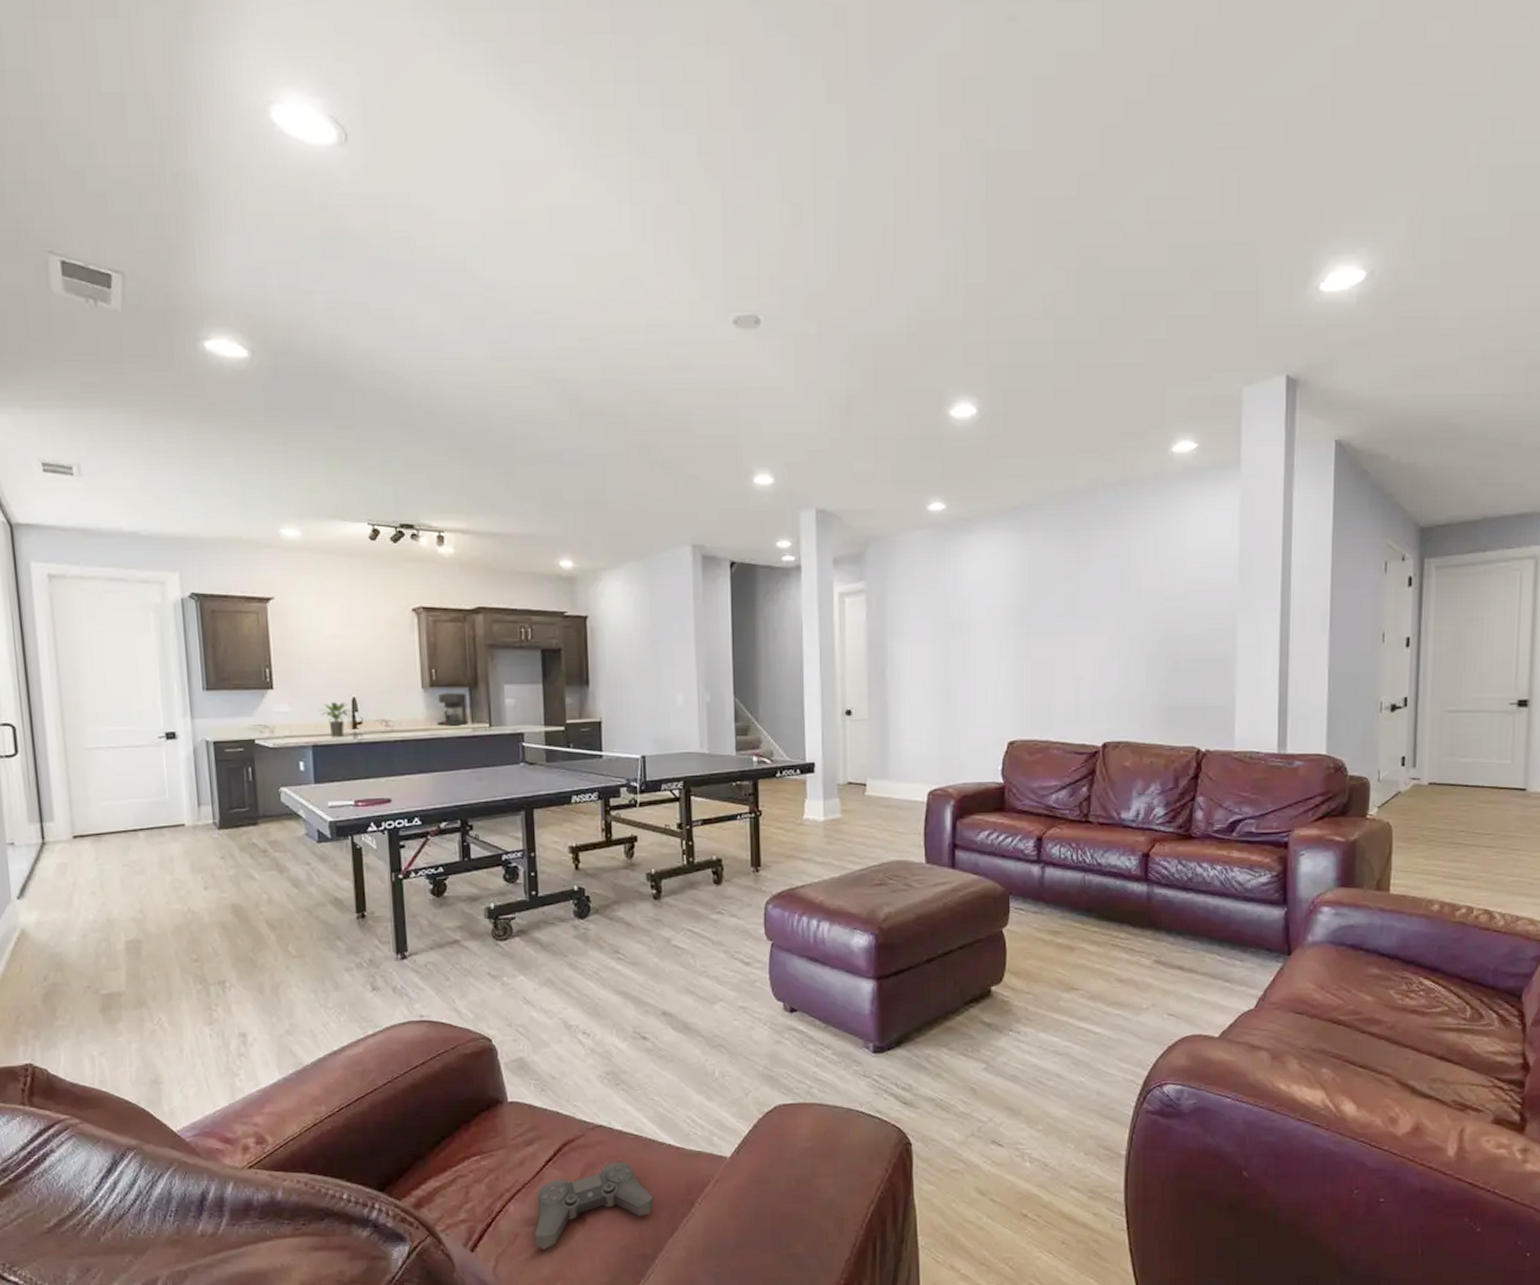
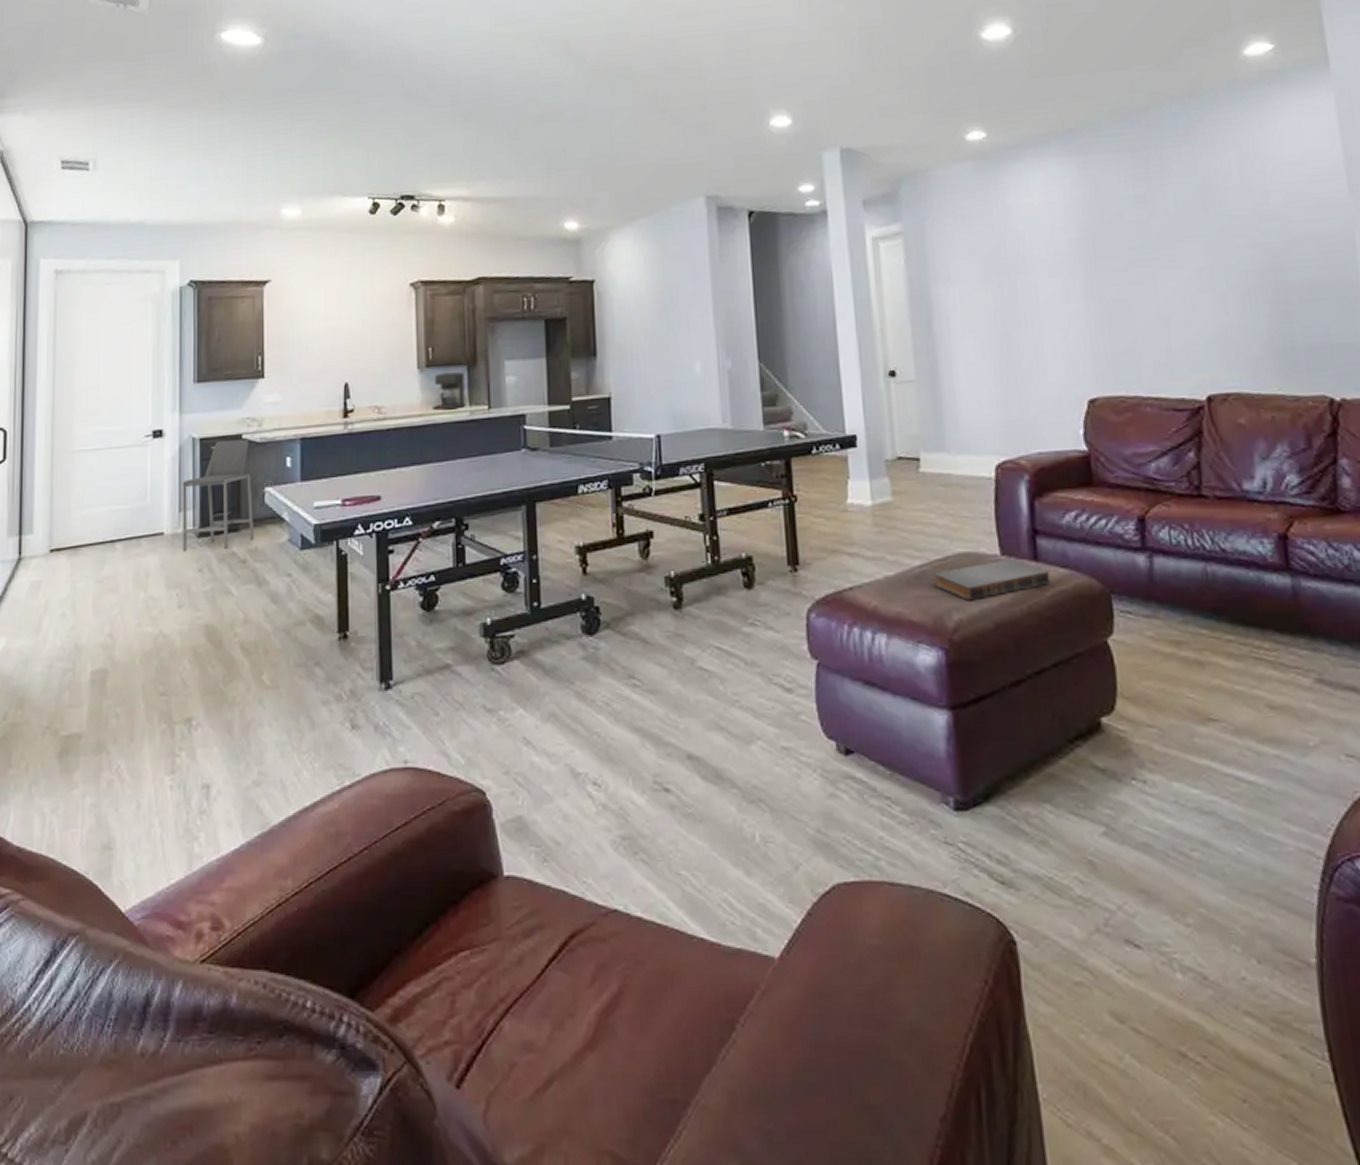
bar stool: none [199,743,274,842] -> present [182,438,255,553]
potted plant: present [318,702,355,738] -> none [309,388,346,429]
game controller: present [534,1161,654,1250] -> none [534,961,684,1089]
book: none [871,866,964,898] -> present [934,558,1051,601]

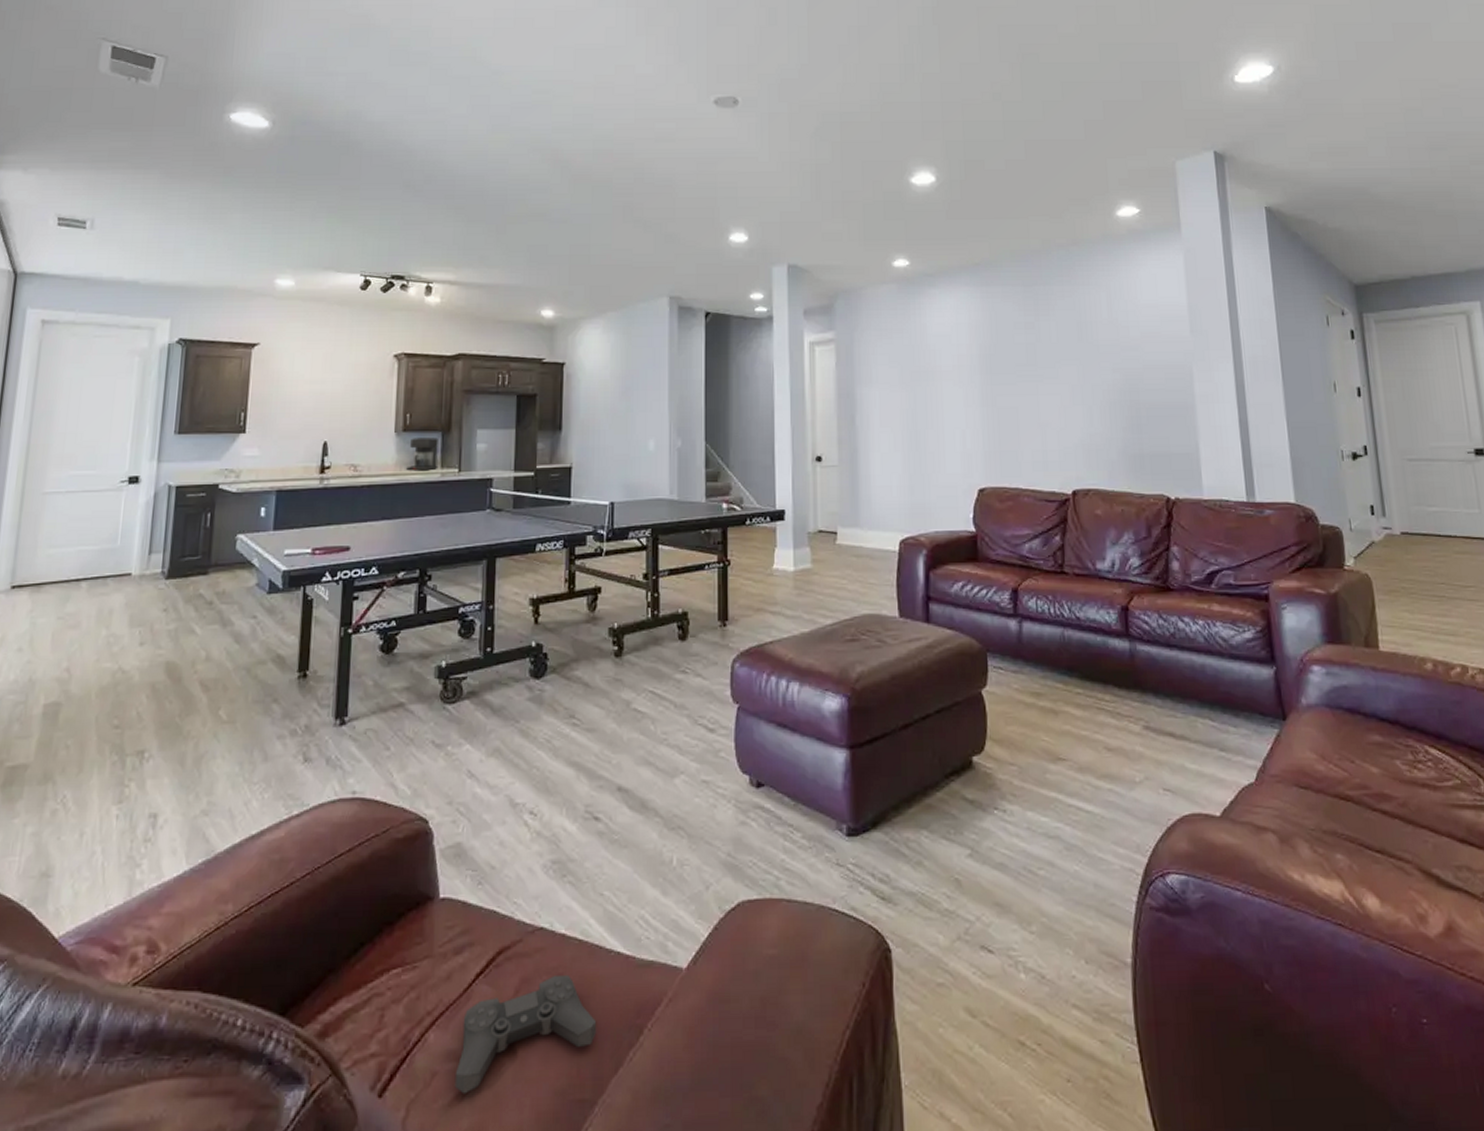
bar stool: present [182,438,255,553] -> none [149,488,225,593]
game controller: none [534,961,684,1089] -> present [454,974,597,1094]
book: present [934,558,1051,601] -> none [843,620,939,656]

